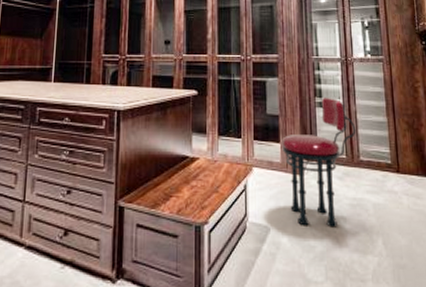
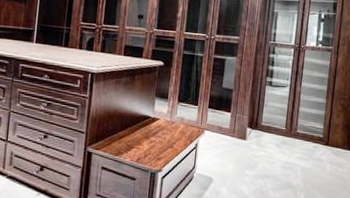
stool: present [282,98,356,228] -> none [231,78,298,183]

